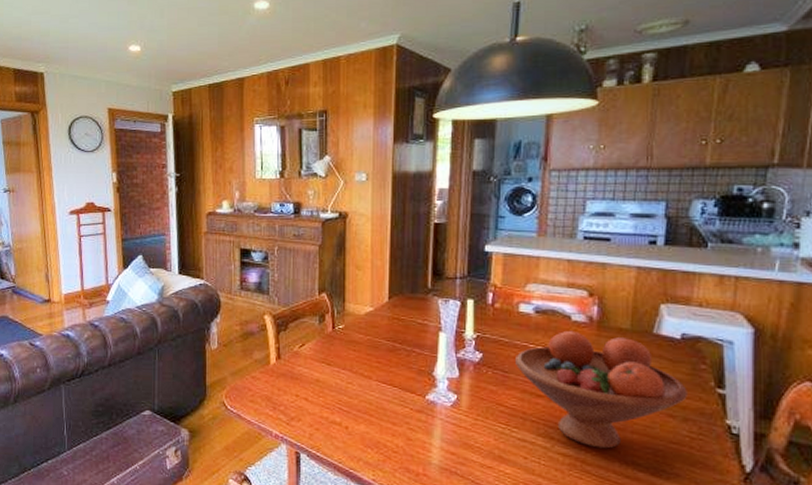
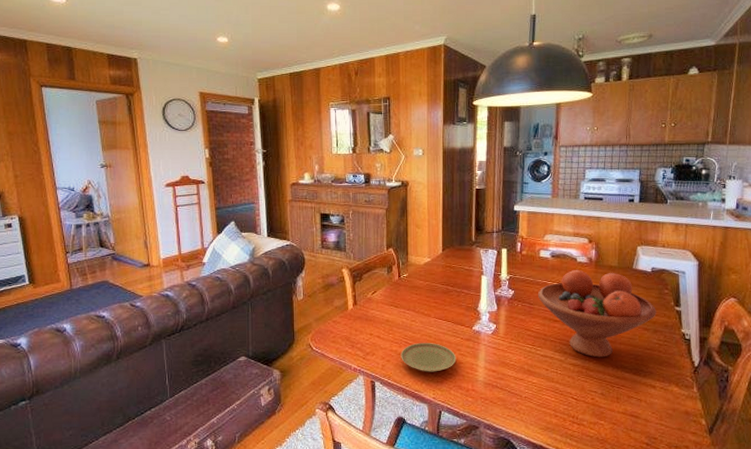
plate: none [333,410,404,448] -> present [401,342,457,372]

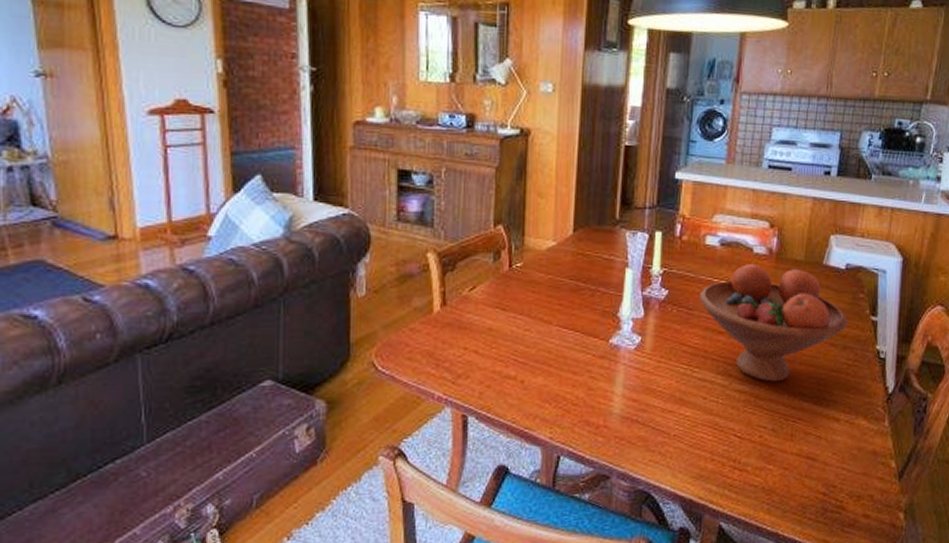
plate: present [401,342,457,372] -> none [506,360,585,402]

